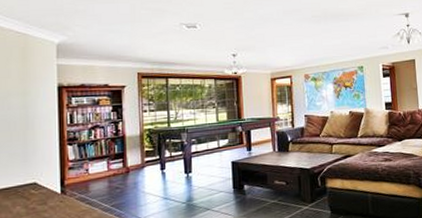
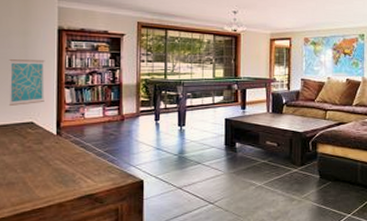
wall art: none [9,119,47,168] -> present [8,59,45,106]

